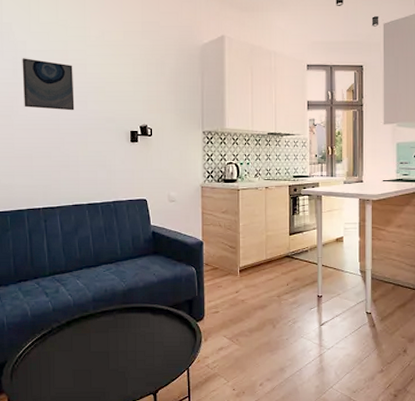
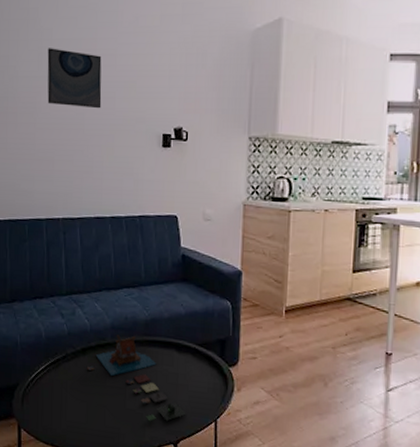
board game: none [71,306,163,377] -> present [86,335,186,421]

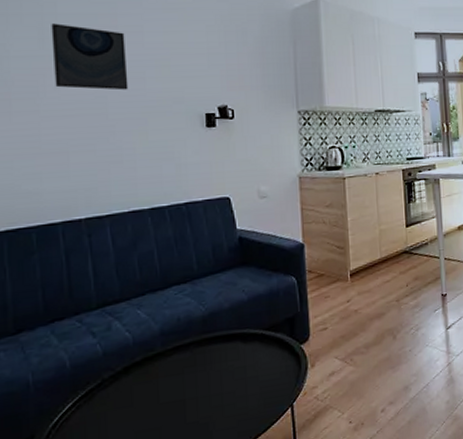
board game: present [86,335,186,421] -> none [131,338,259,428]

